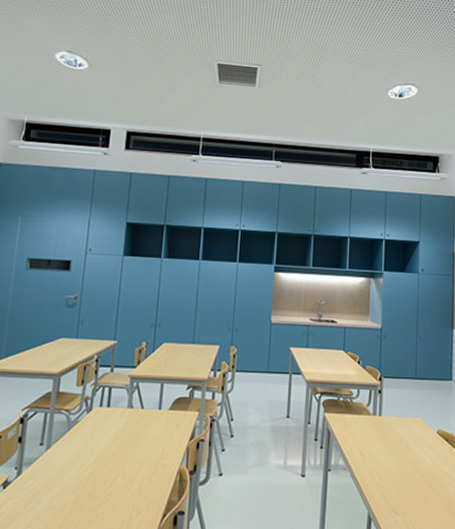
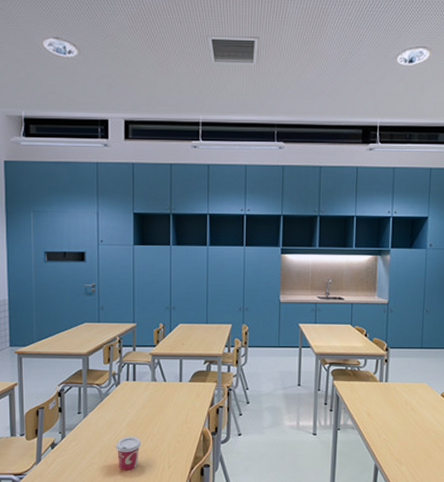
cup: none [78,474,109,518] -> present [116,436,142,471]

